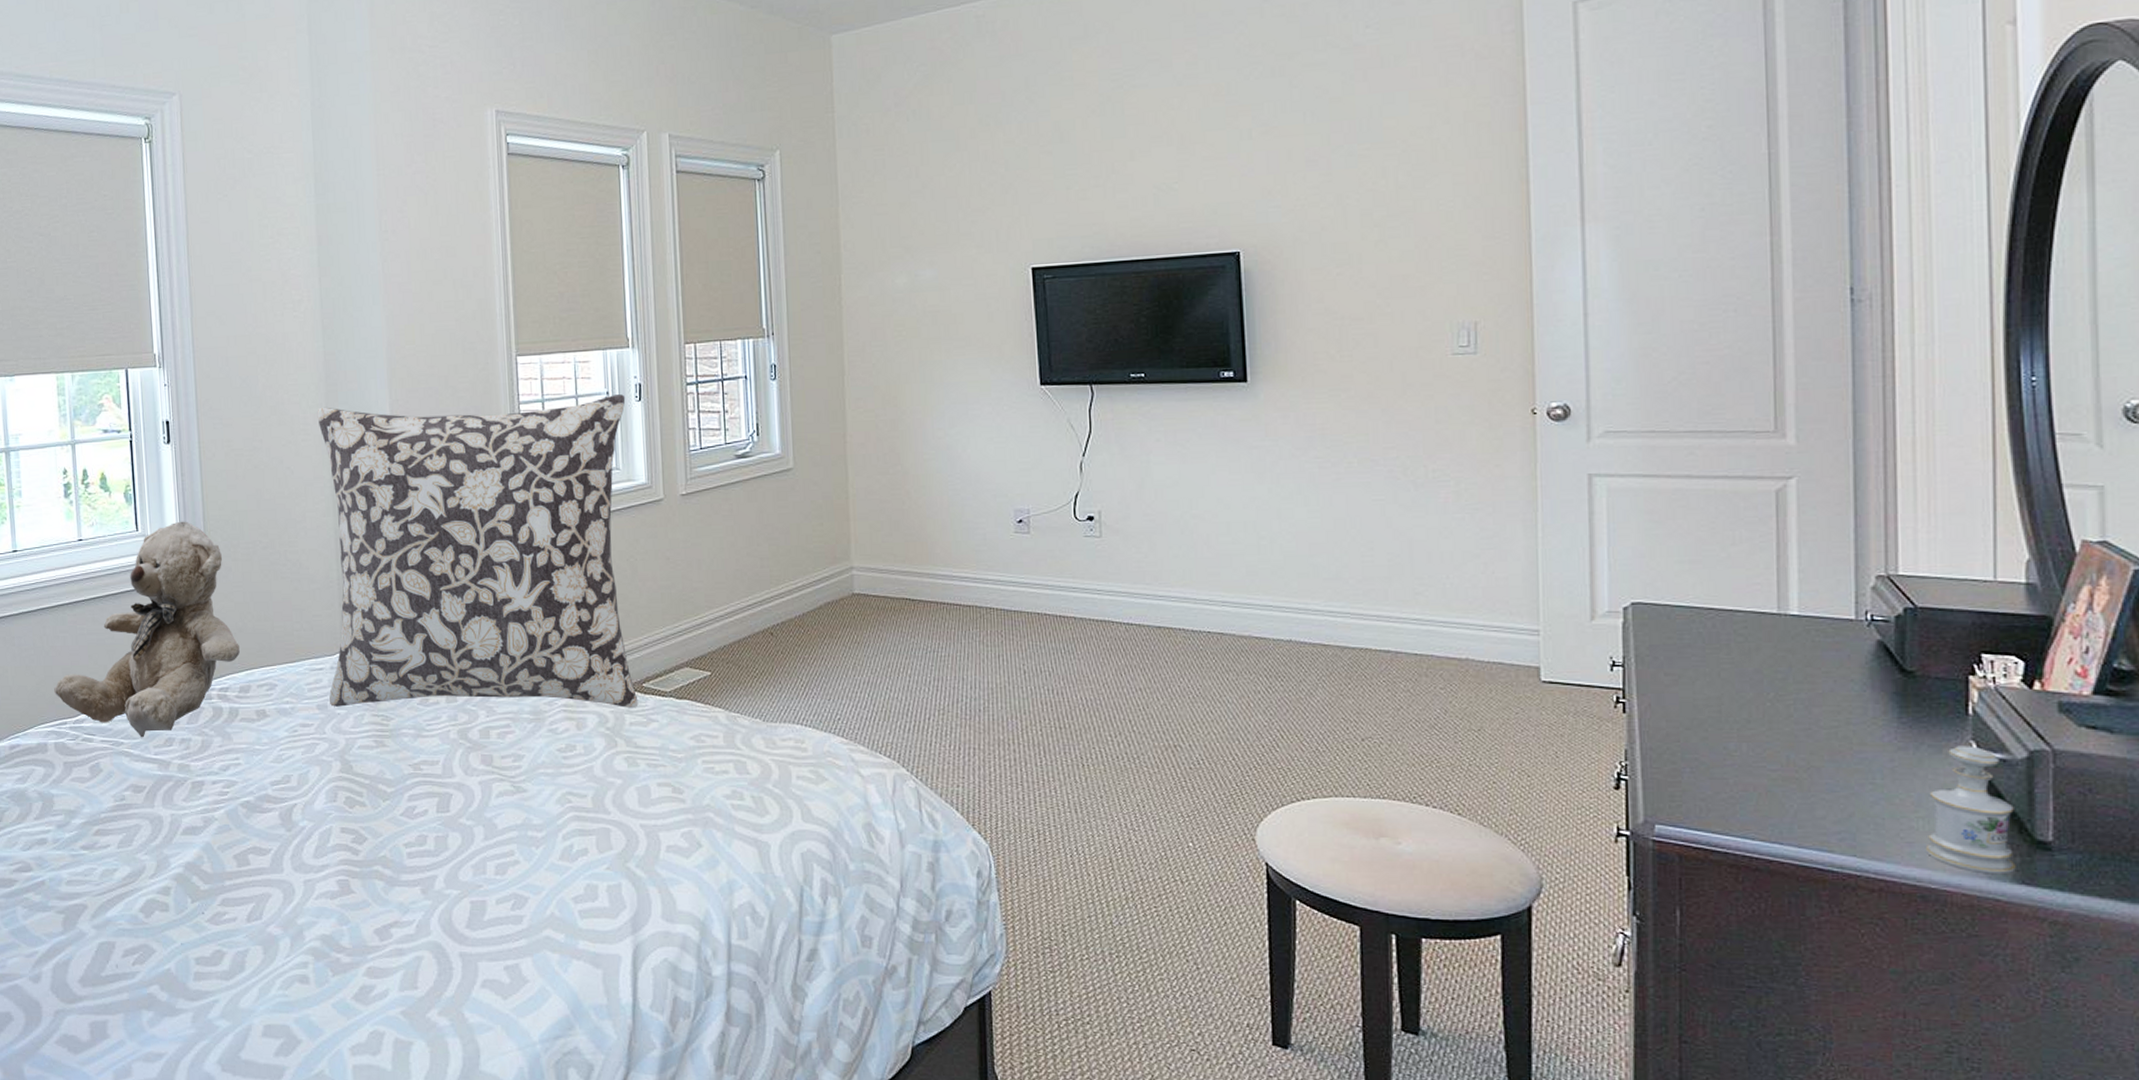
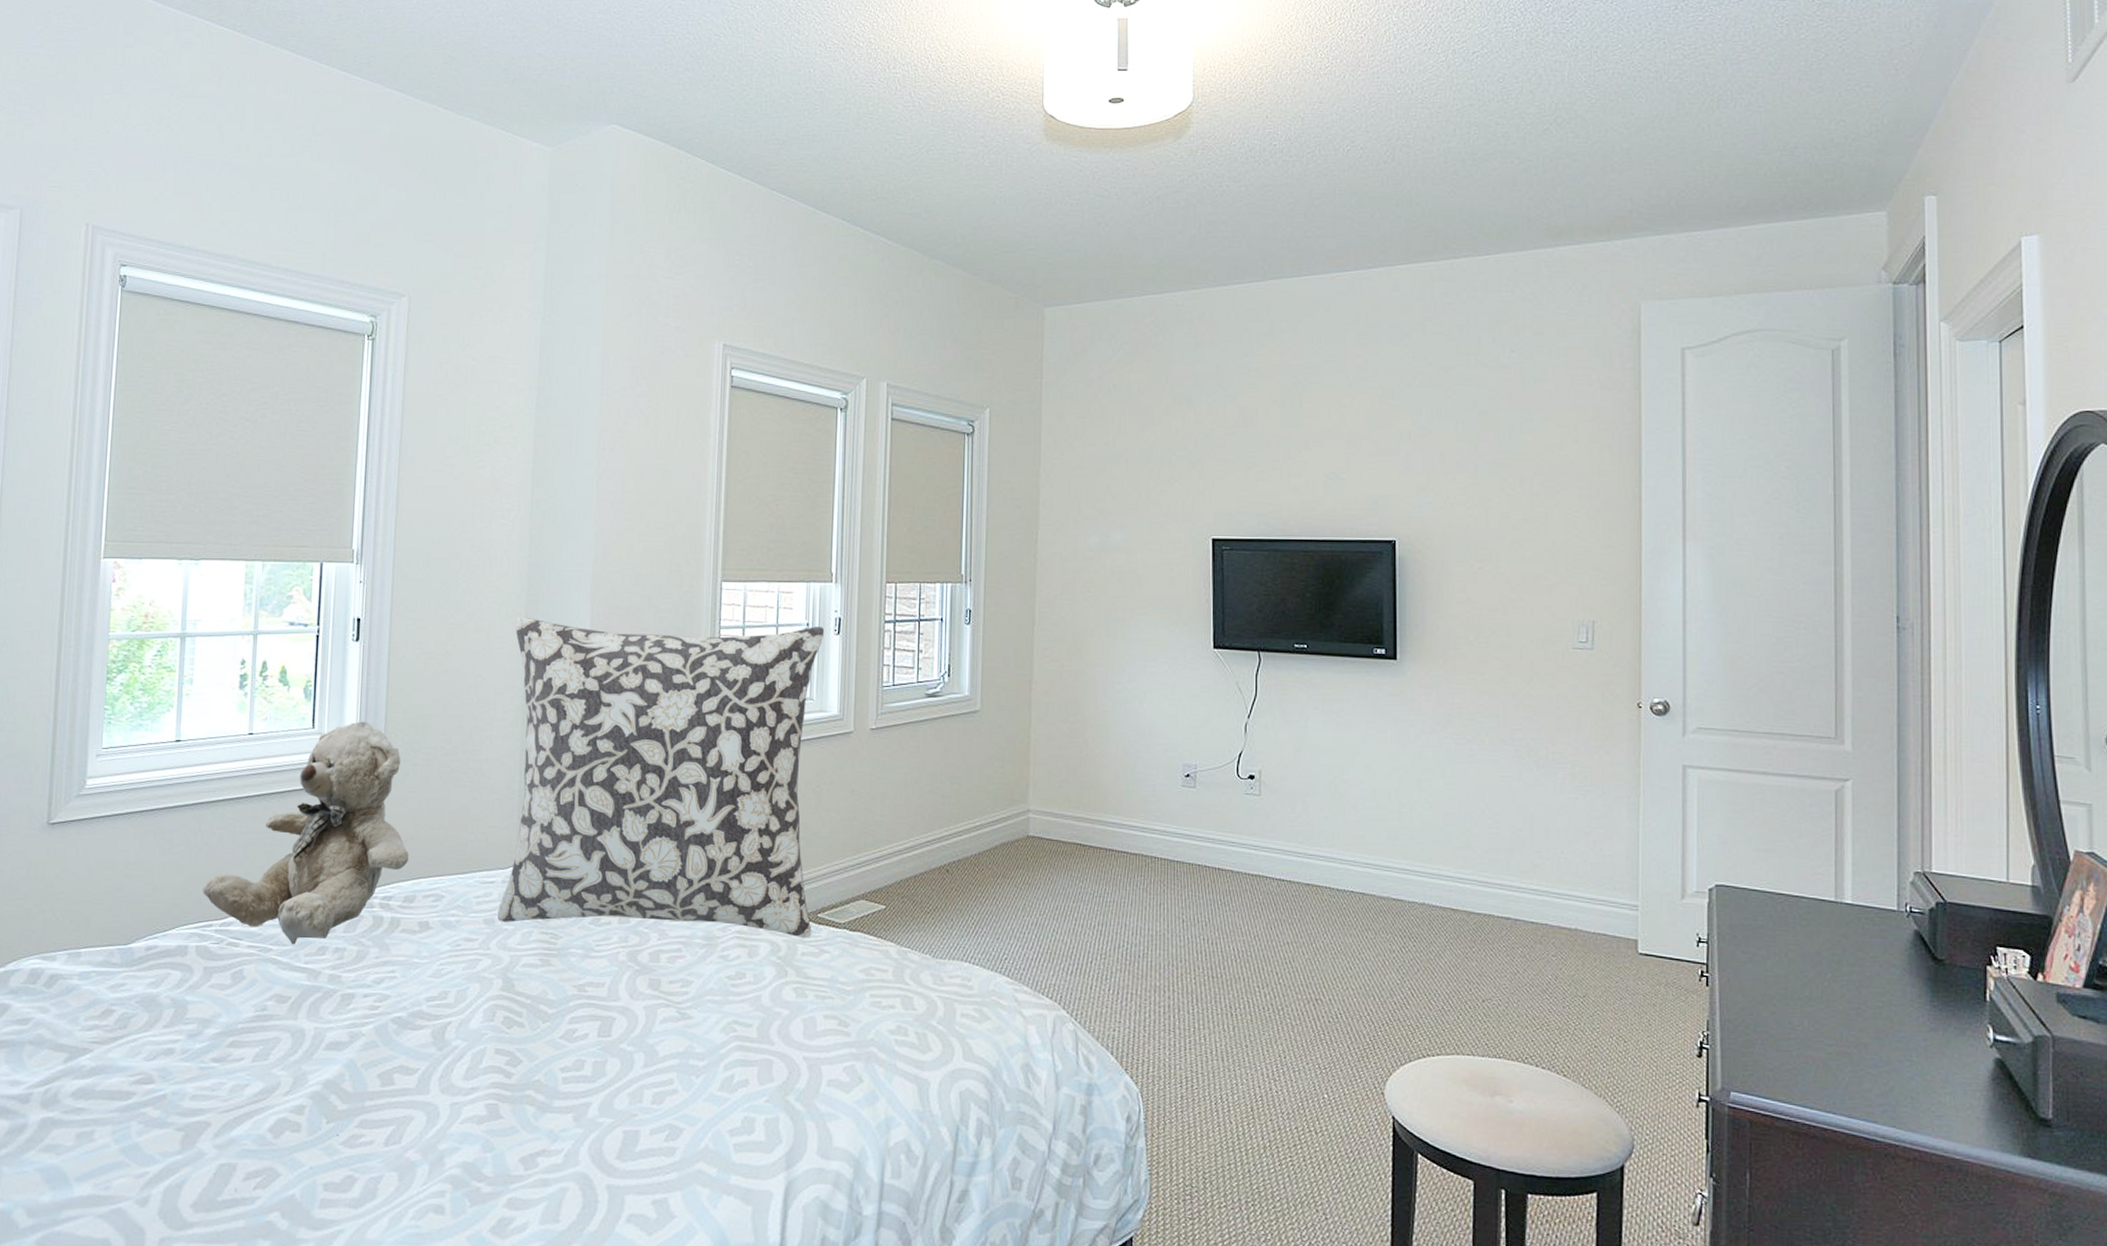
perfume bottle: present [1925,746,2016,876] -> none [1951,1029,2023,1149]

